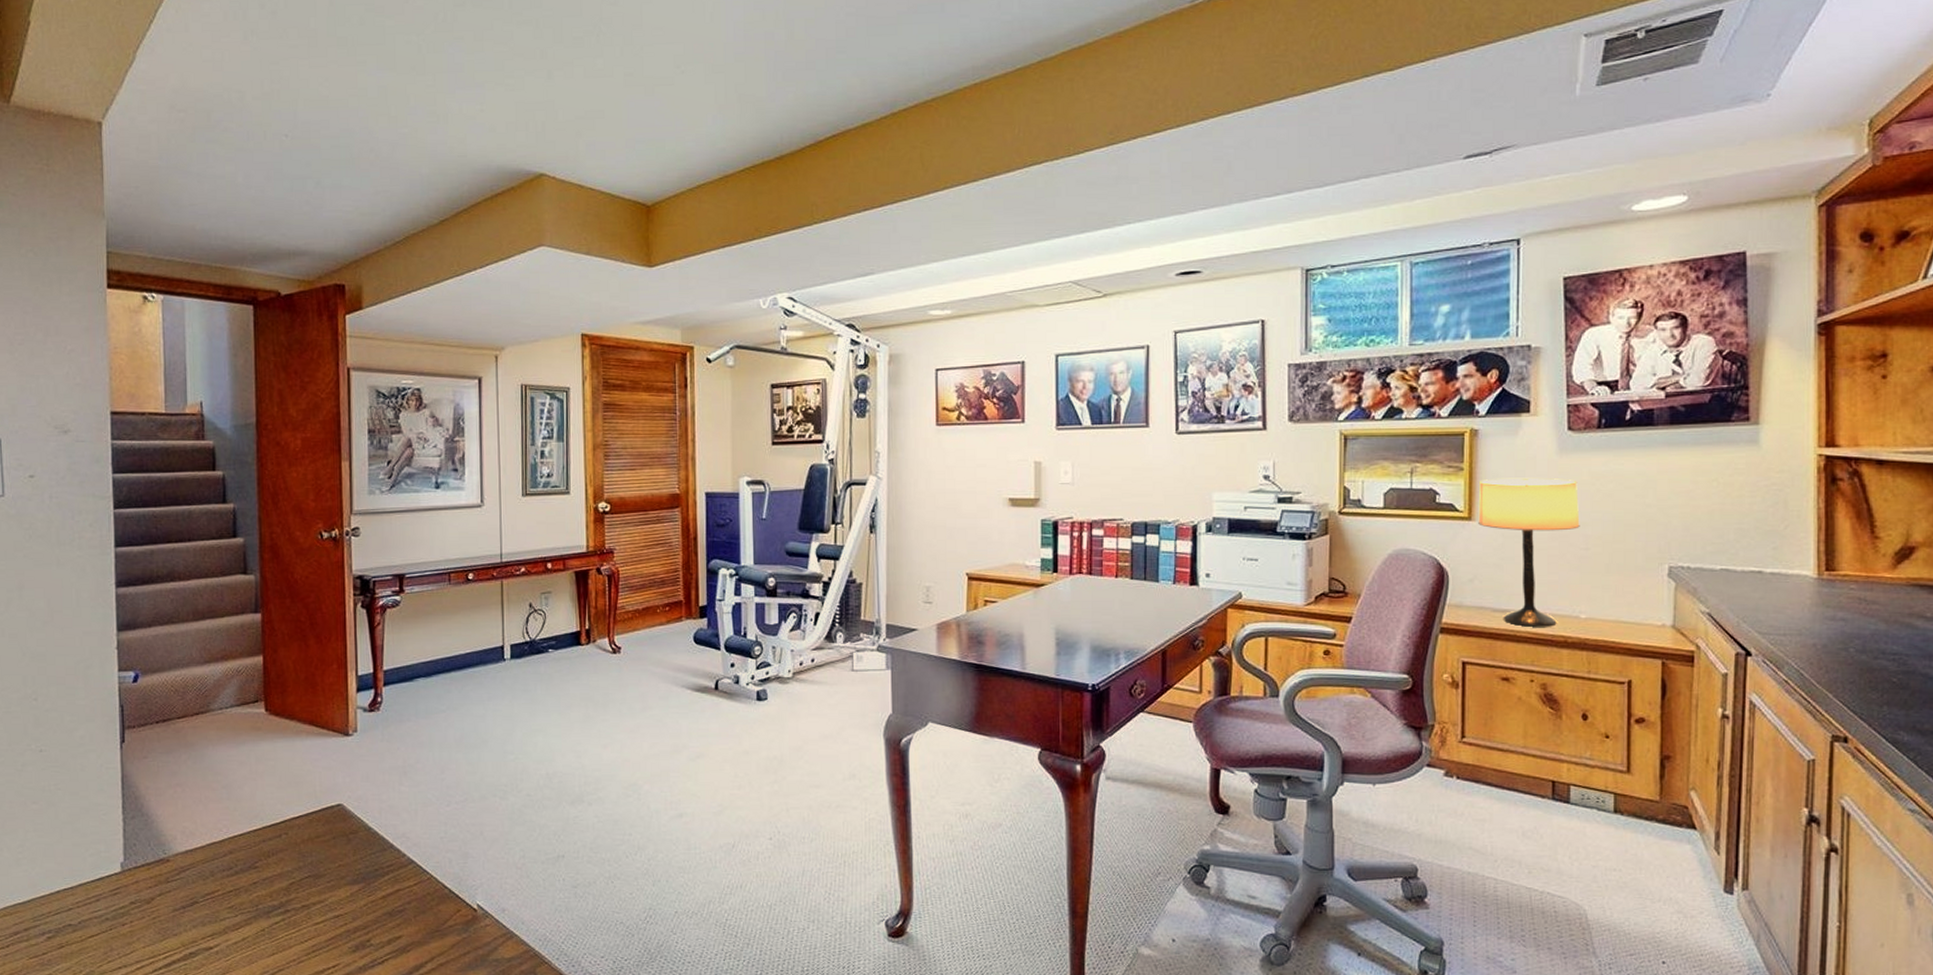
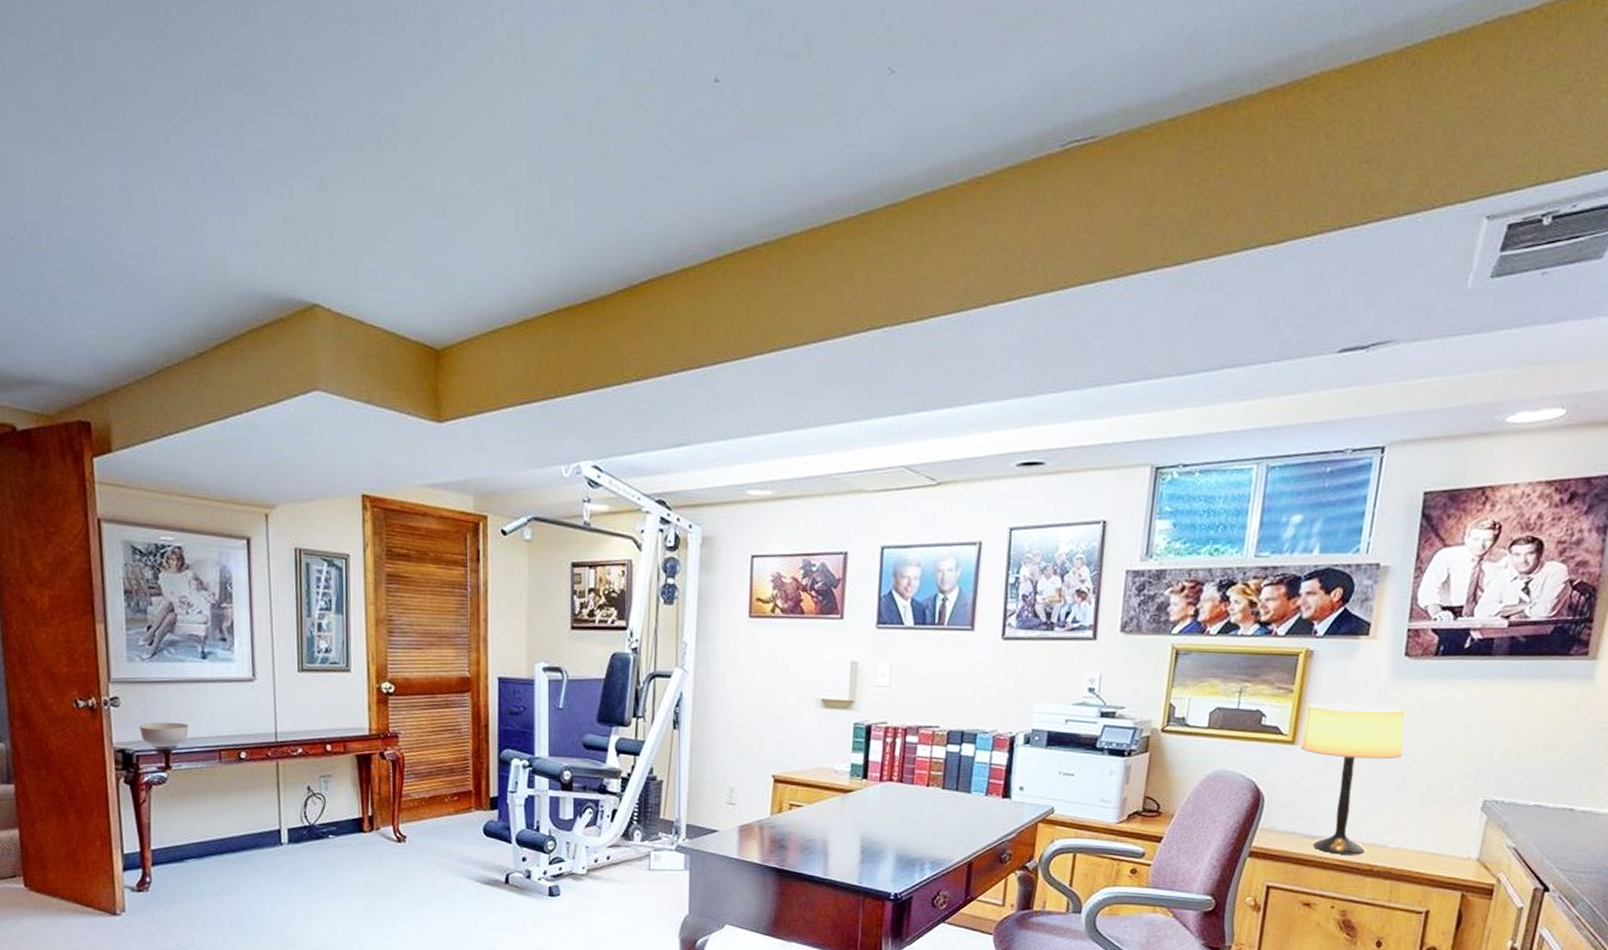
bowl: none [377,548,422,573] -> present [139,722,189,748]

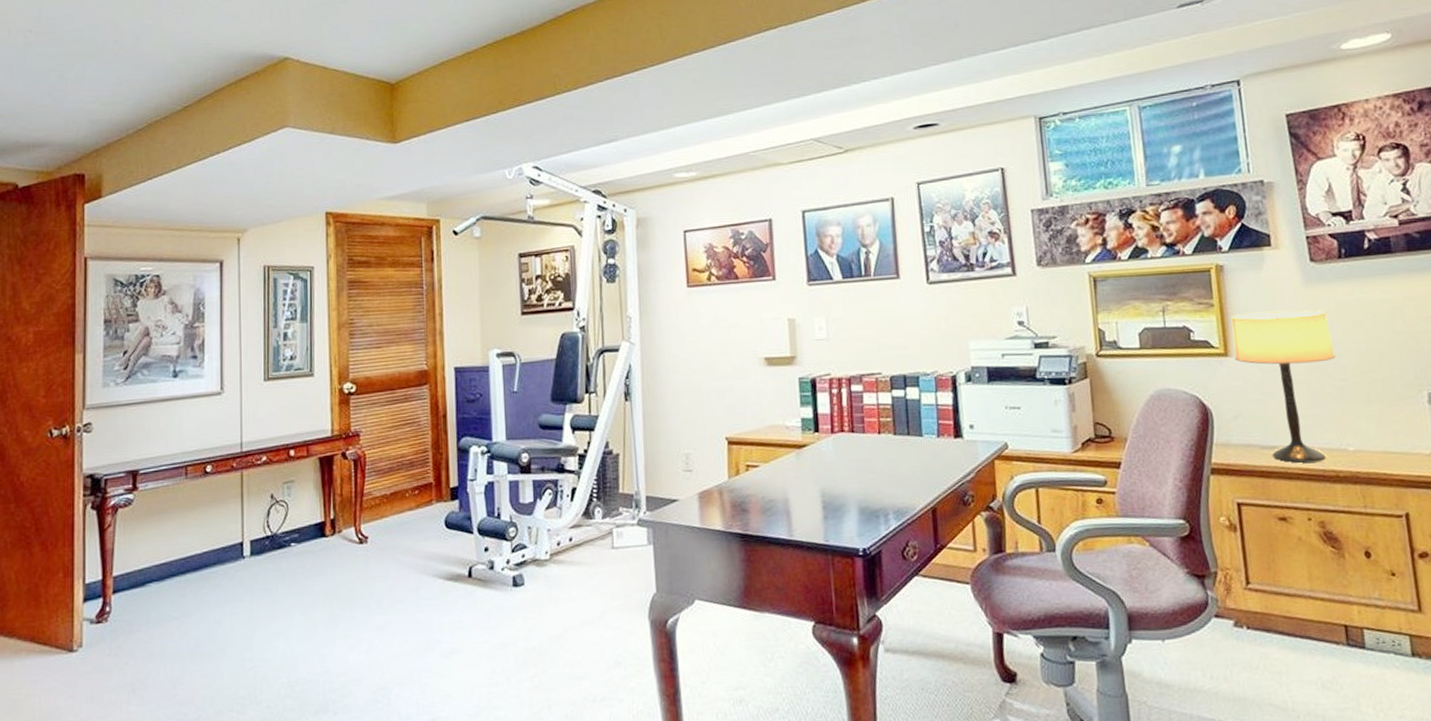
bowl: present [139,722,189,748] -> none [110,442,157,470]

